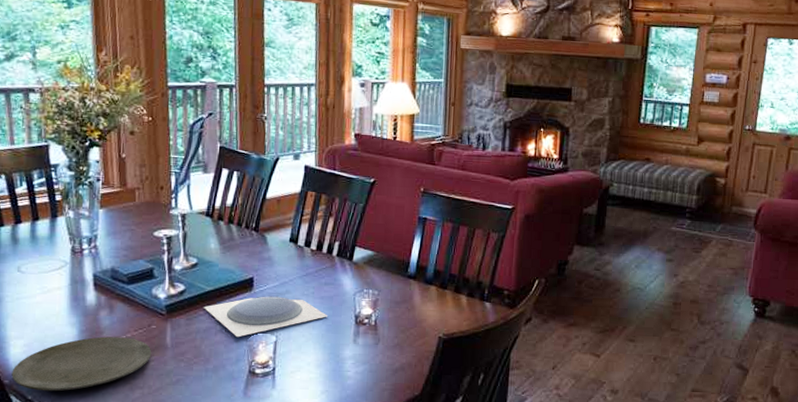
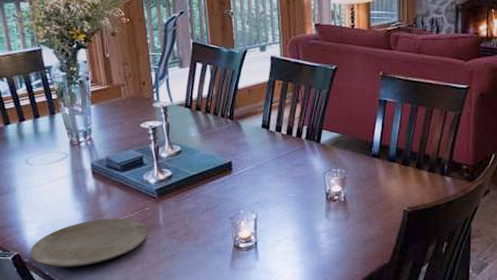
plate: present [203,296,327,338] -> none [189,178,301,216]

